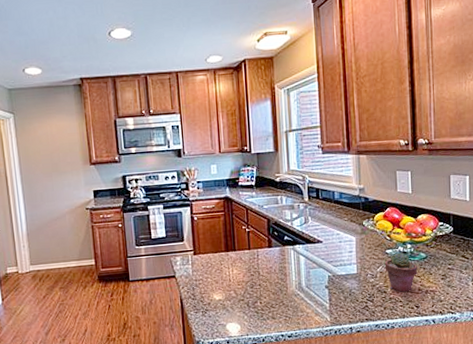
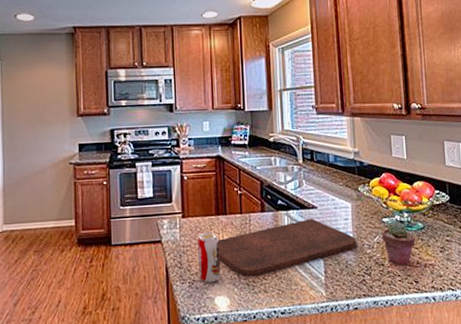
beverage can: none [208,266,231,312] -> present [197,232,220,283]
cutting board: none [227,252,360,306] -> present [217,218,357,277]

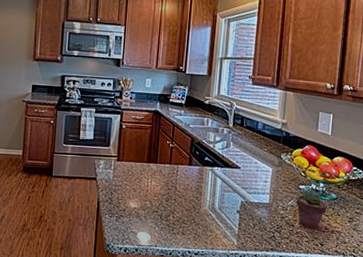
beverage can: present [197,232,220,283] -> none [126,176,147,220]
cutting board: present [217,218,357,277] -> none [145,176,272,220]

